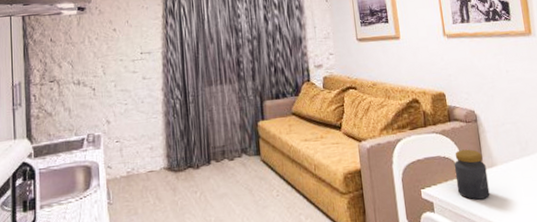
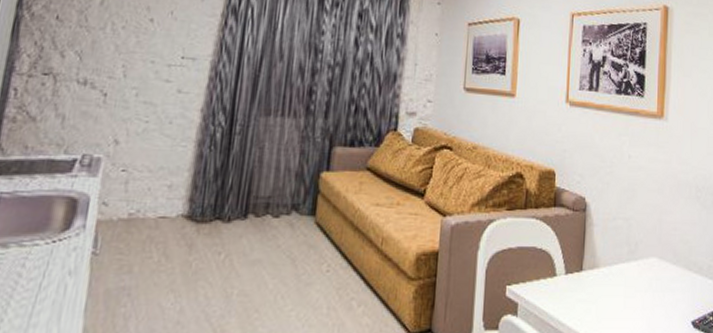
jar: present [454,149,490,200] -> none [548,243,587,306]

